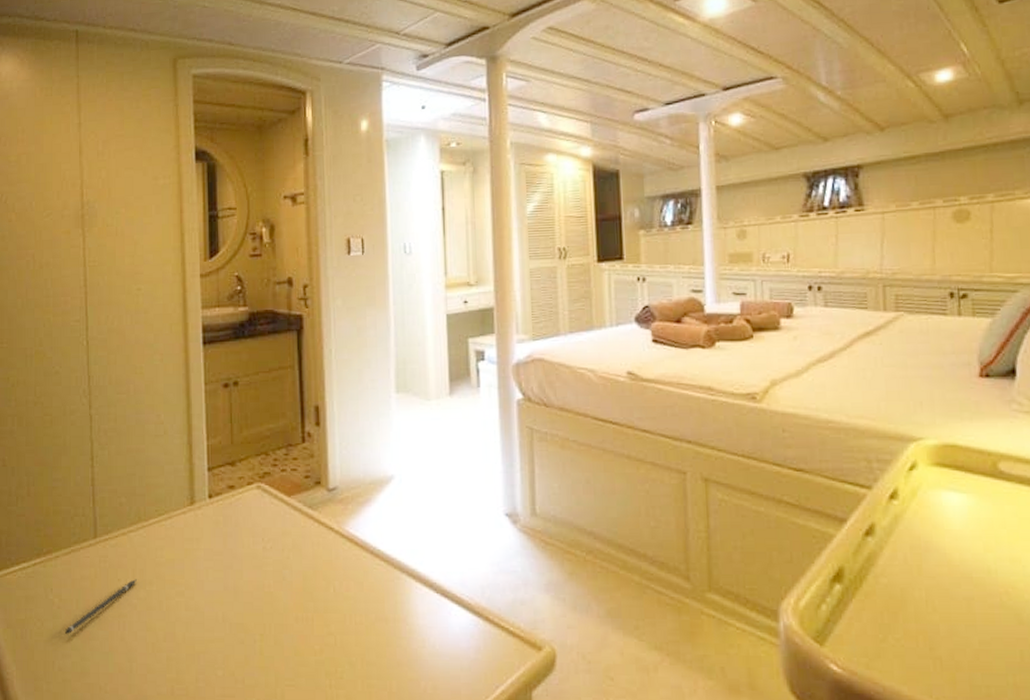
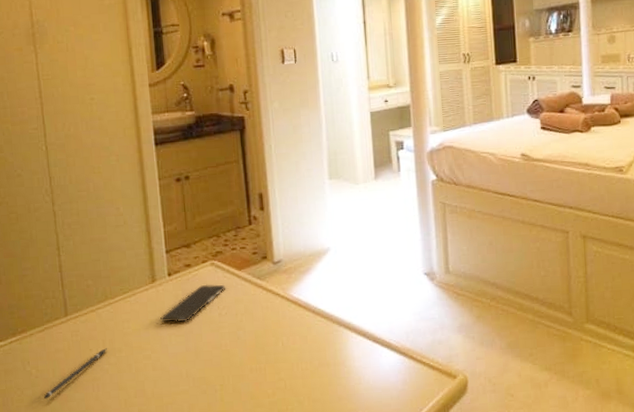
smartphone: none [197,510,272,555] -> present [160,284,225,323]

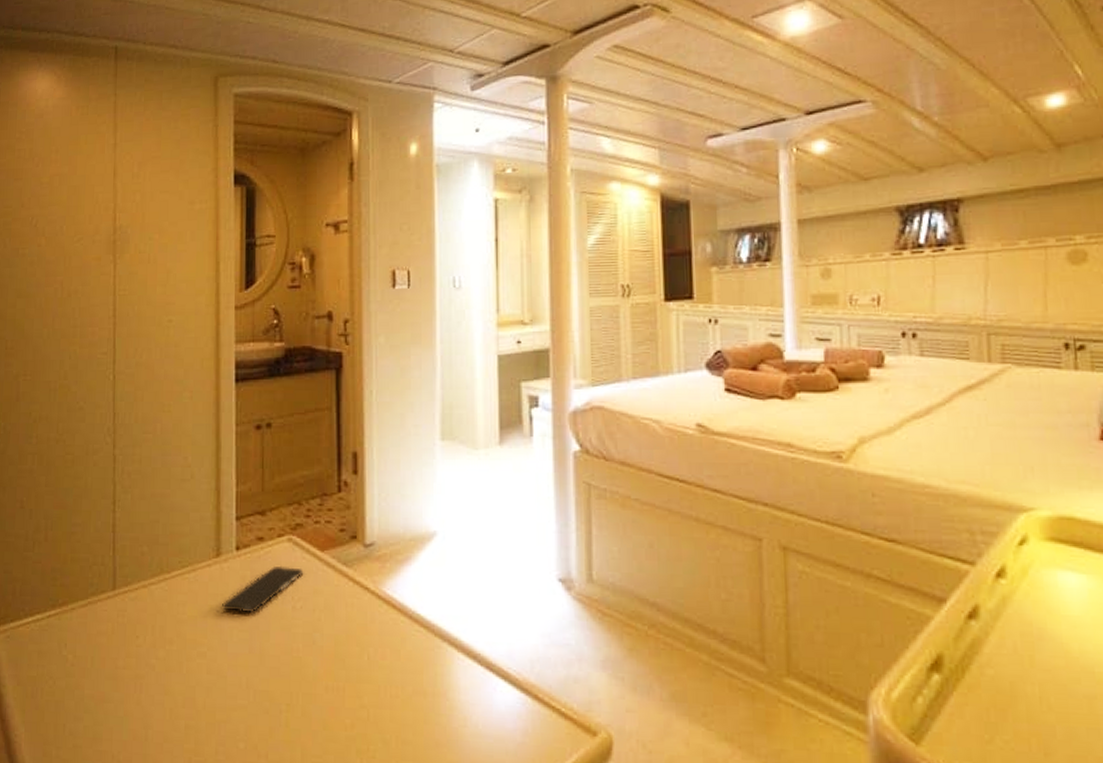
pen: present [43,348,107,400] -> none [77,637,156,696]

